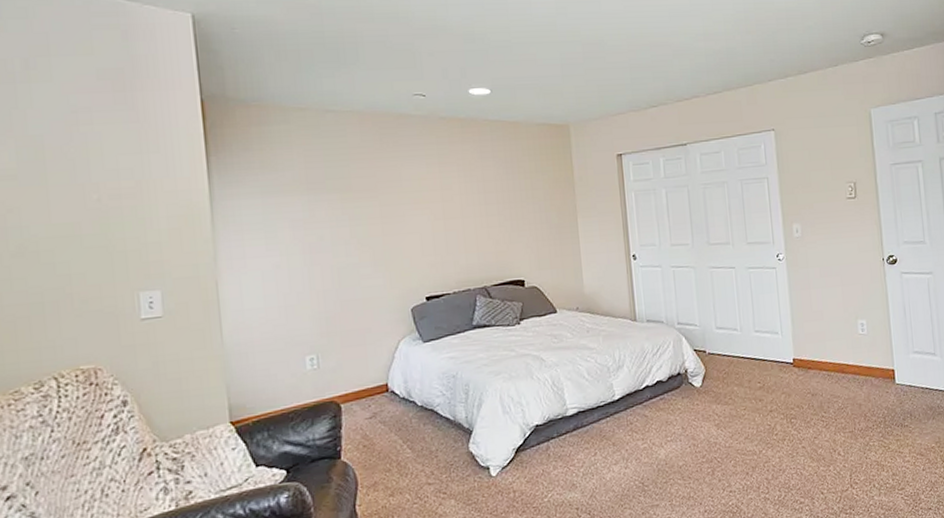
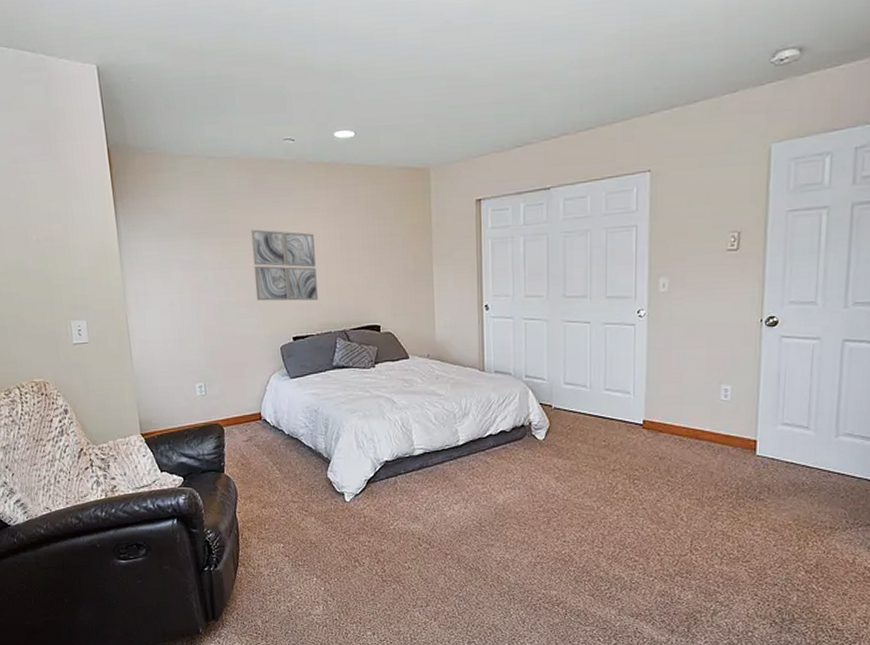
wall art: none [376,184,454,260] -> present [251,229,318,301]

